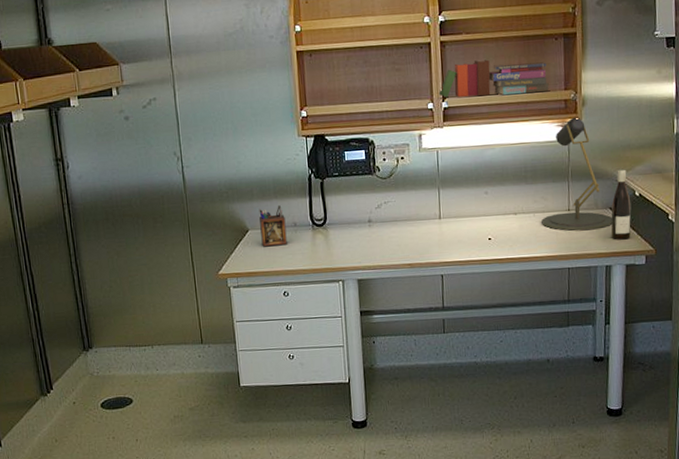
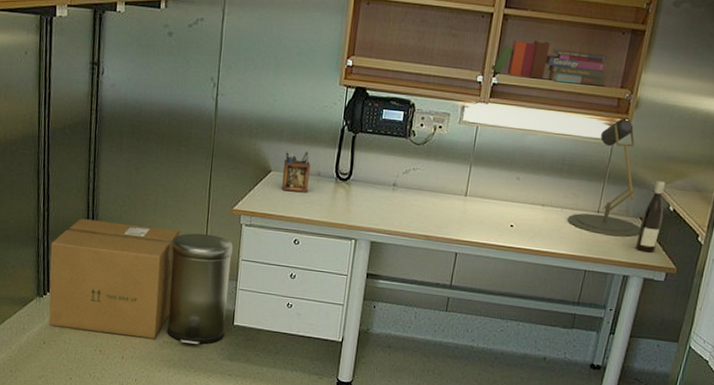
box: none [46,305,175,423] -> present [49,219,180,339]
pedal bin: none [165,302,233,415] -> present [167,233,233,345]

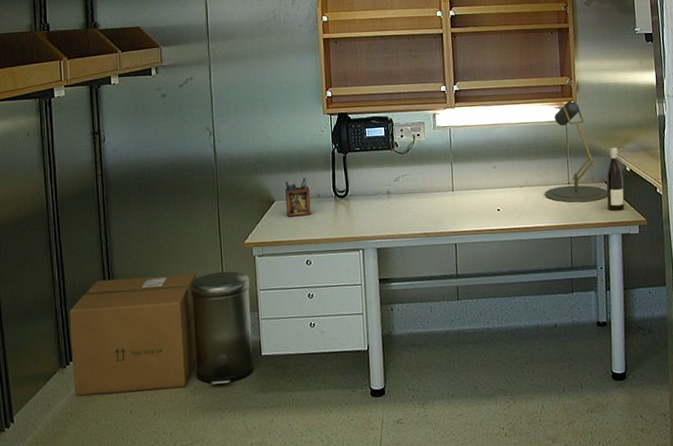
books: present [490,39,550,79] -> none [450,49,496,82]
books: present [545,48,608,87] -> none [494,52,547,81]

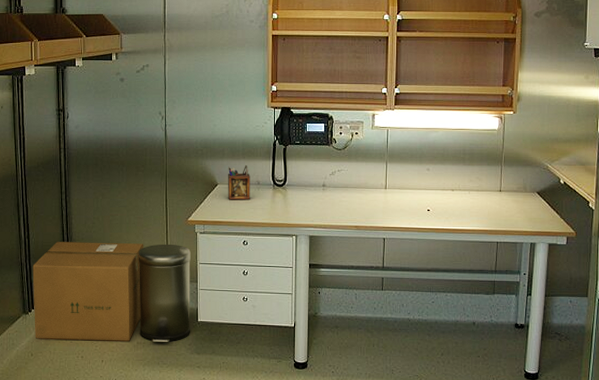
desk lamp: present [545,100,608,203] -> none [476,110,539,210]
bottle: present [606,147,625,211] -> none [536,159,556,221]

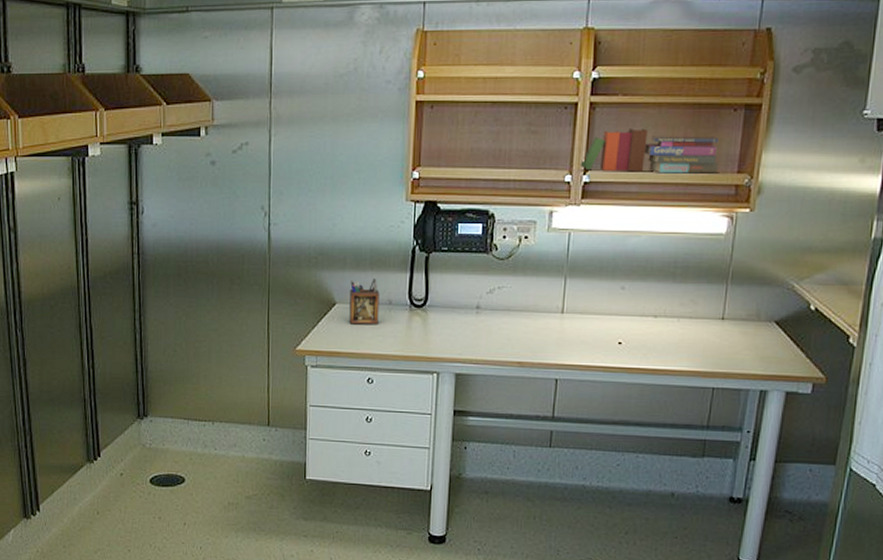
box: present [32,242,144,341] -> none [98,373,239,501]
pedal bin: present [138,244,191,343] -> none [231,379,299,505]
books: none [392,55,439,86] -> present [580,128,648,172]
books: none [436,60,489,87] -> present [643,135,718,174]

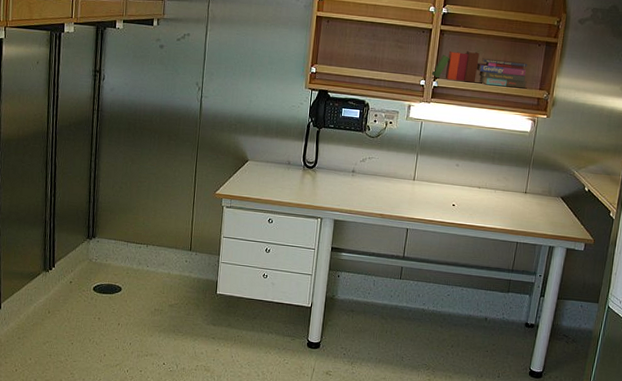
desk organizer: present [349,279,380,325] -> none [257,143,282,179]

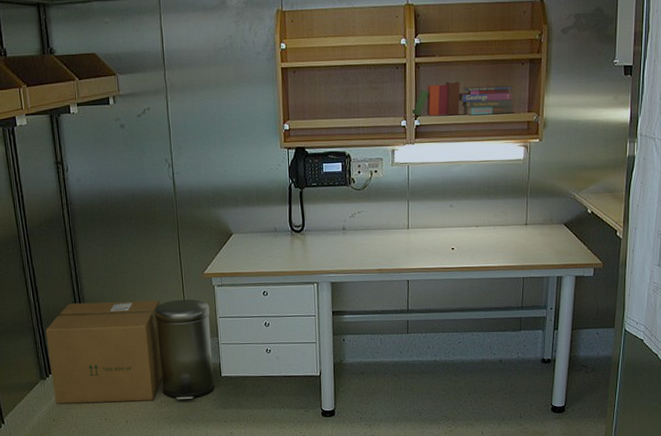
box: none [53,203,170,307] -> present [45,300,163,404]
pedal bin: none [158,214,216,312] -> present [154,299,214,401]

